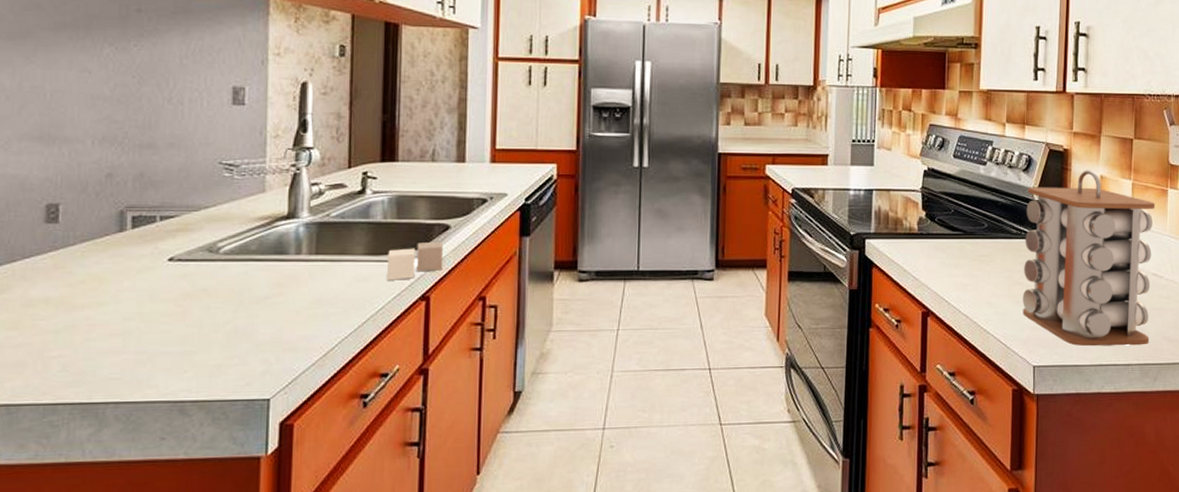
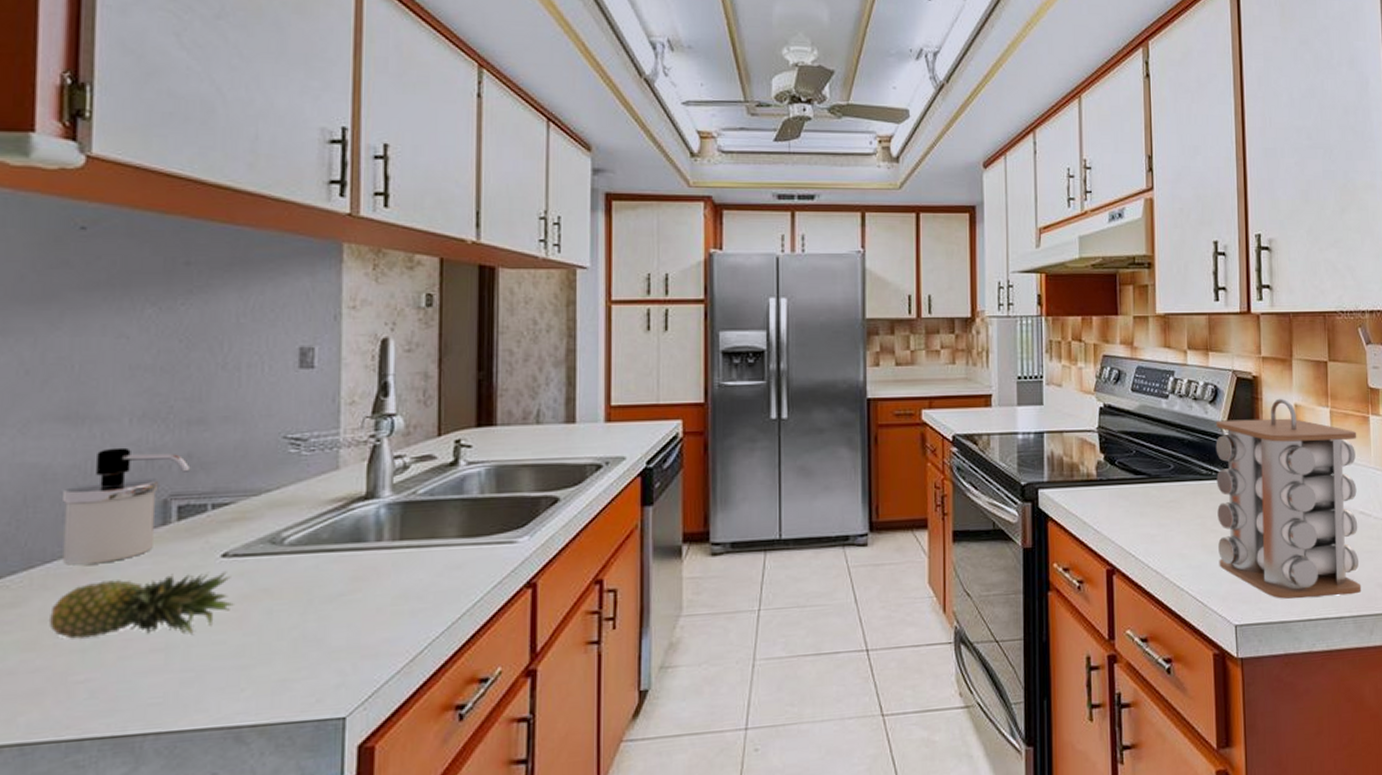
fruit: none [29,272,178,323] -> present [50,572,234,639]
soap dispenser: none [37,165,142,261] -> present [61,447,191,566]
sponge: present [387,241,444,280] -> none [486,516,552,566]

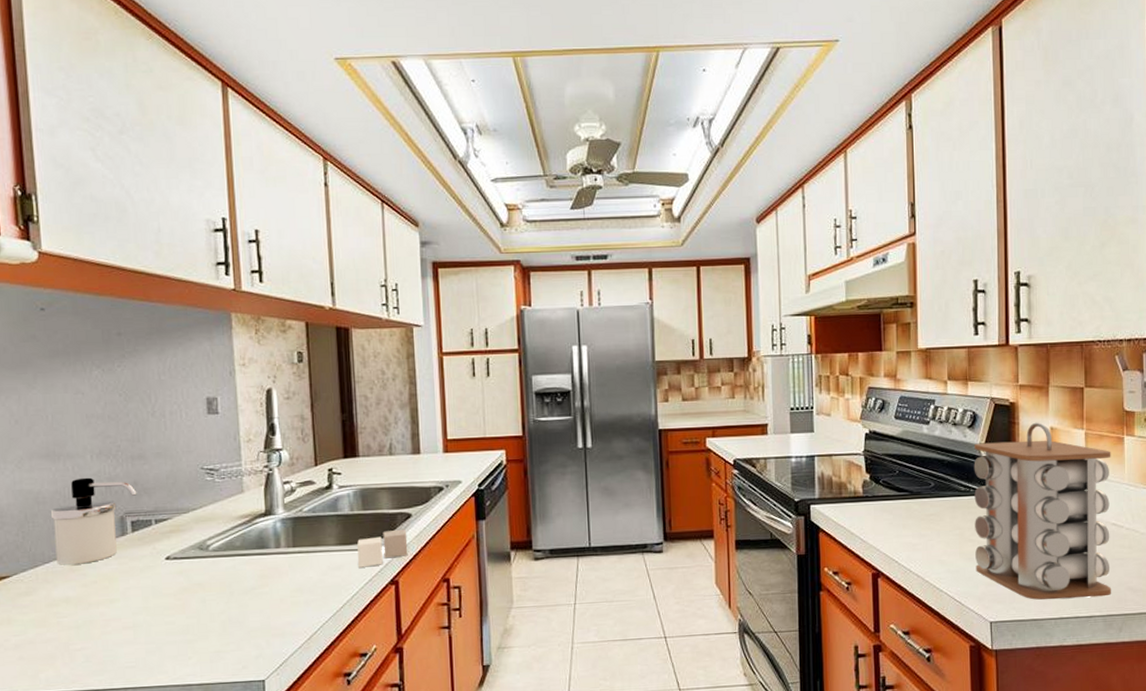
fruit: present [50,572,234,639] -> none [52,571,178,619]
sponge: none [486,516,552,566] -> present [357,529,408,568]

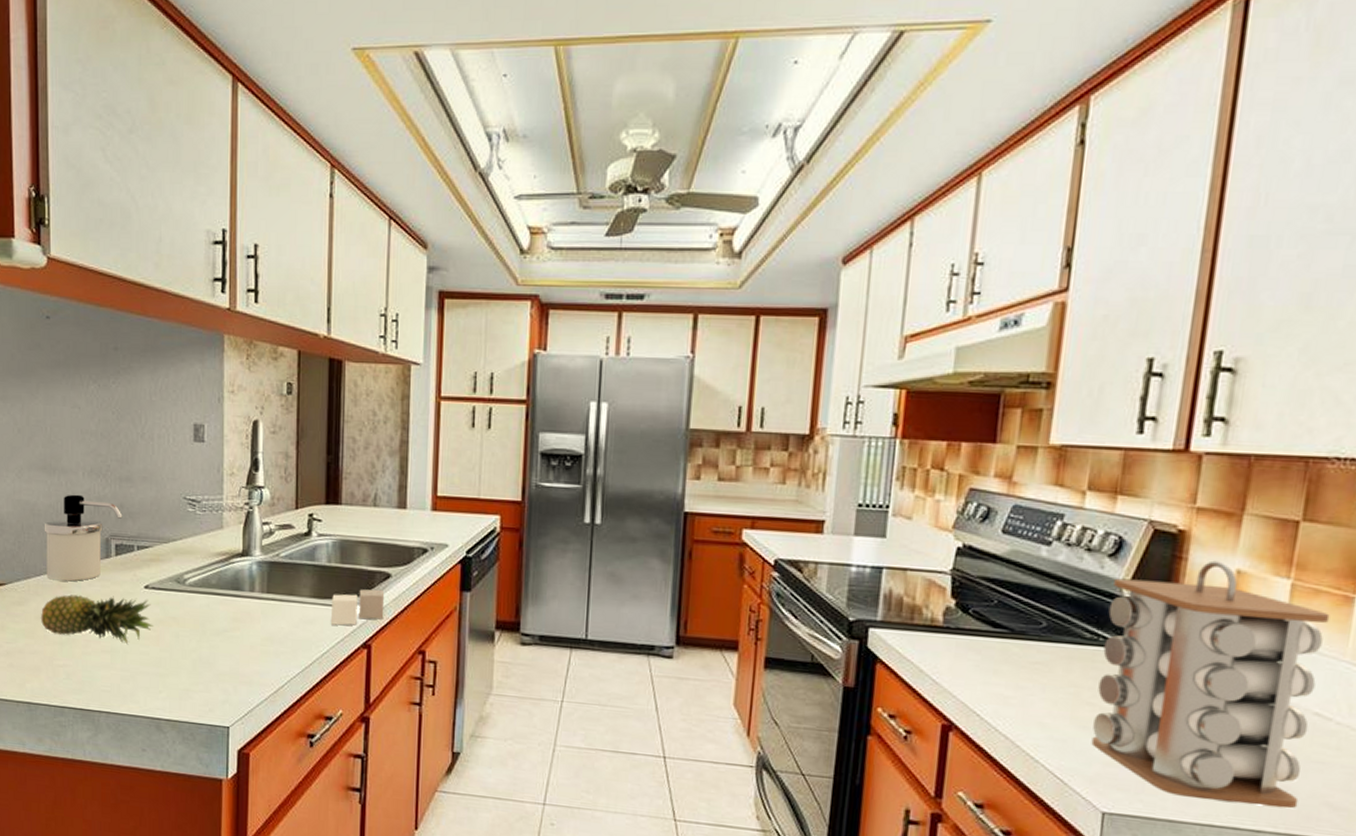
fruit: none [52,571,178,619] -> present [41,594,153,644]

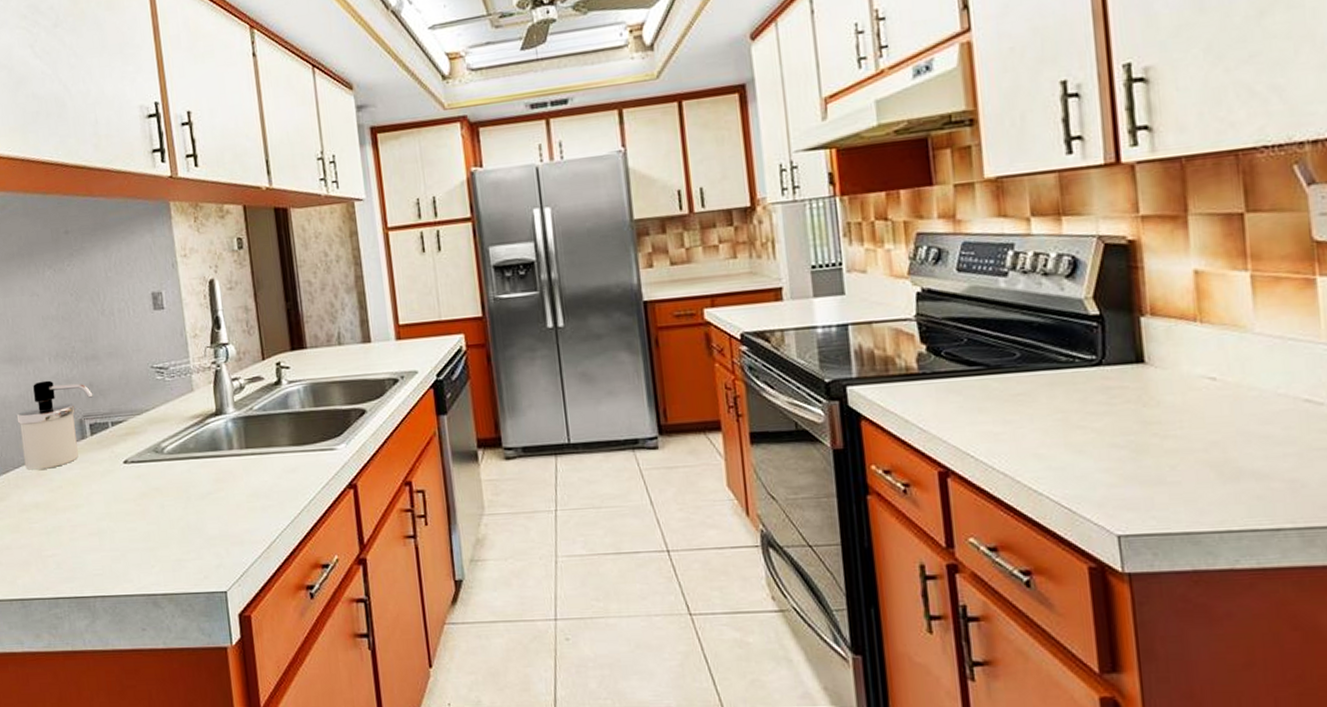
fruit: present [41,594,153,644] -> none [24,475,137,525]
sponge: present [331,589,385,626] -> none [311,426,365,470]
spice rack: present [1091,560,1330,809] -> none [1077,264,1311,507]

